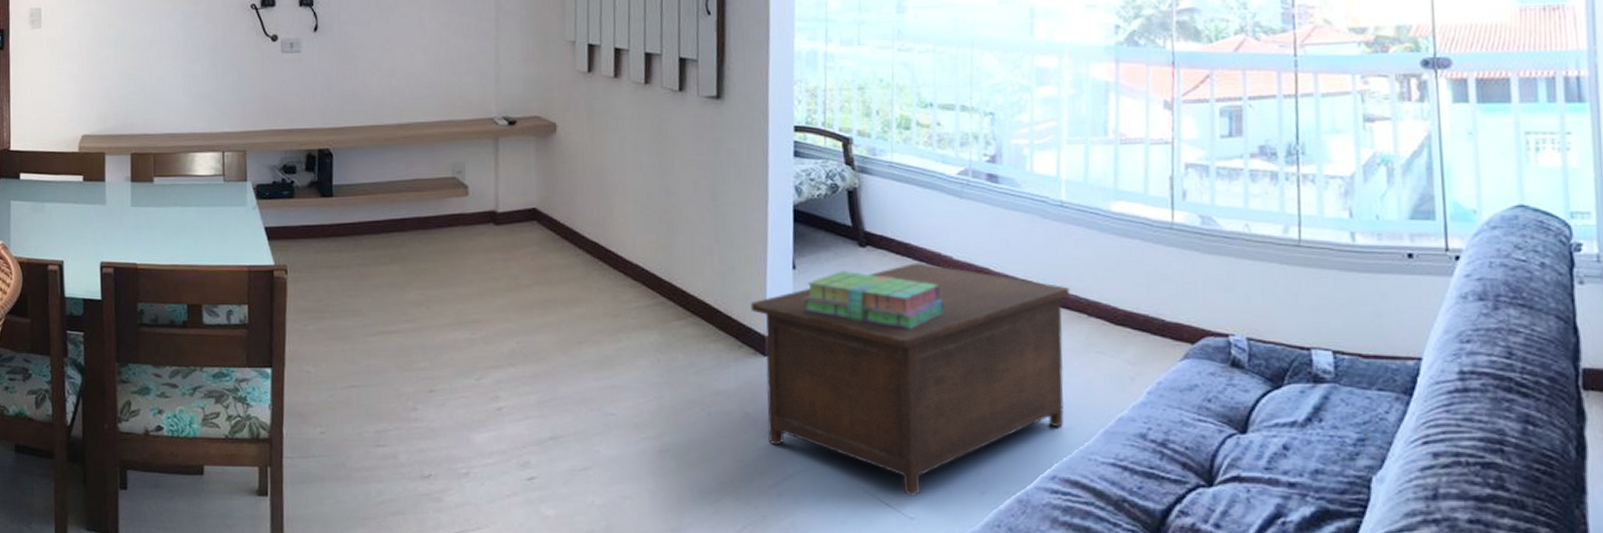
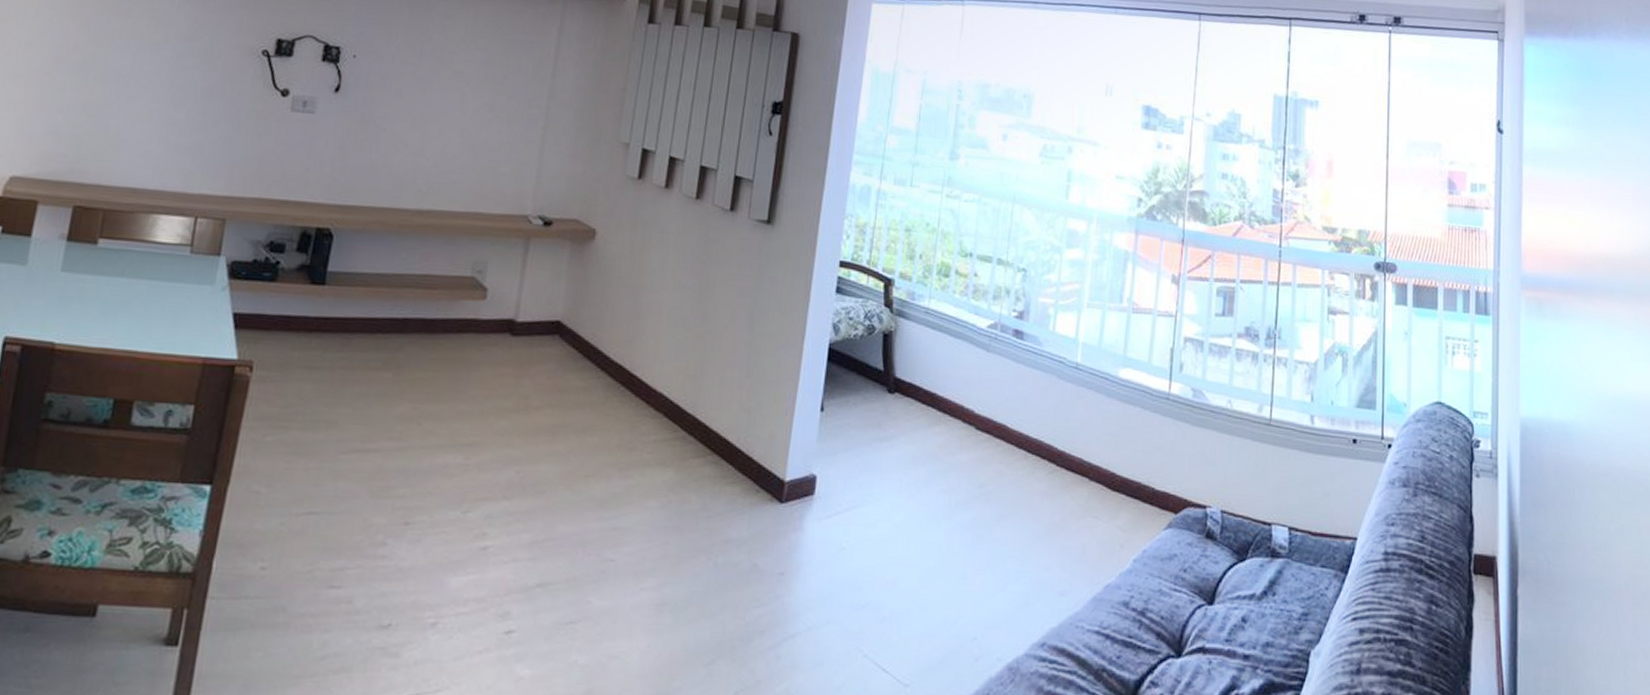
cabinet: present [750,263,1070,496] -> none [773,414,1076,662]
stack of books: present [803,271,945,329] -> none [826,416,962,483]

